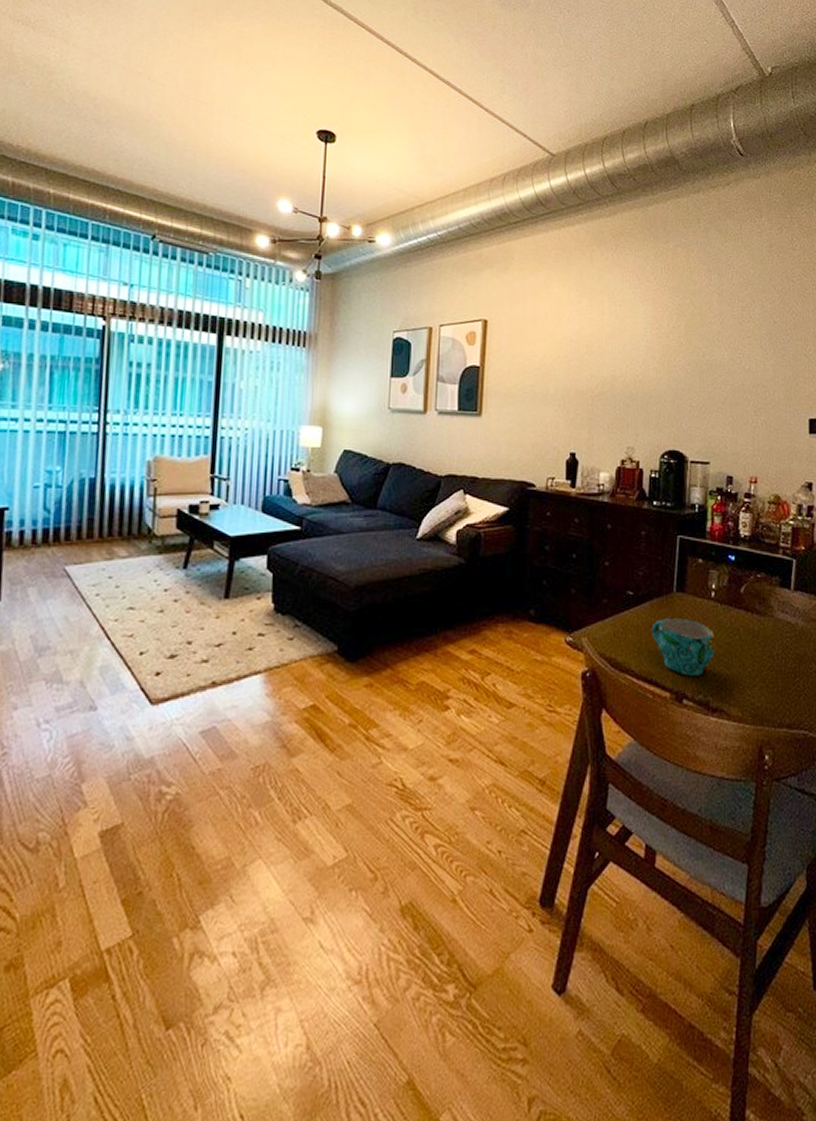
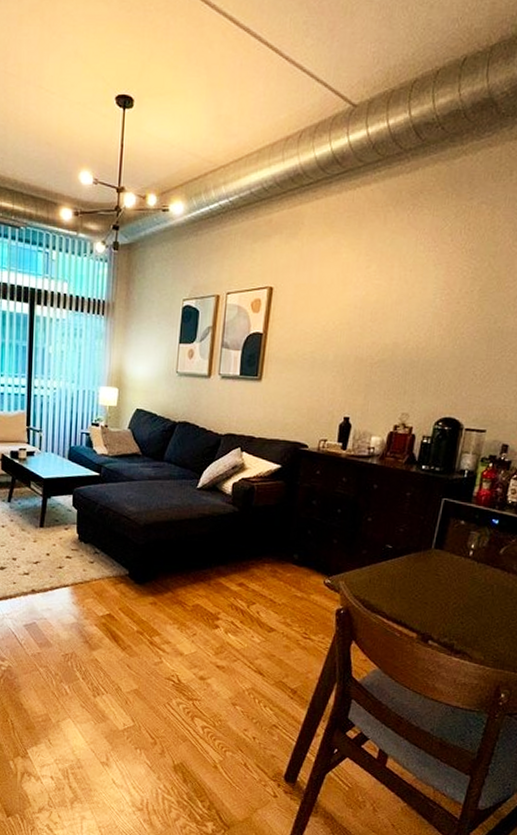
cup: present [651,617,716,676] -> none [405,570,468,622]

